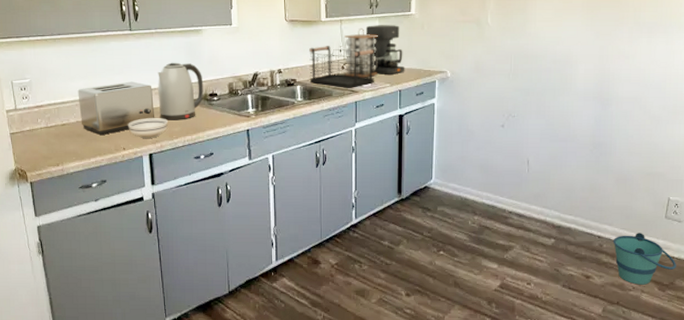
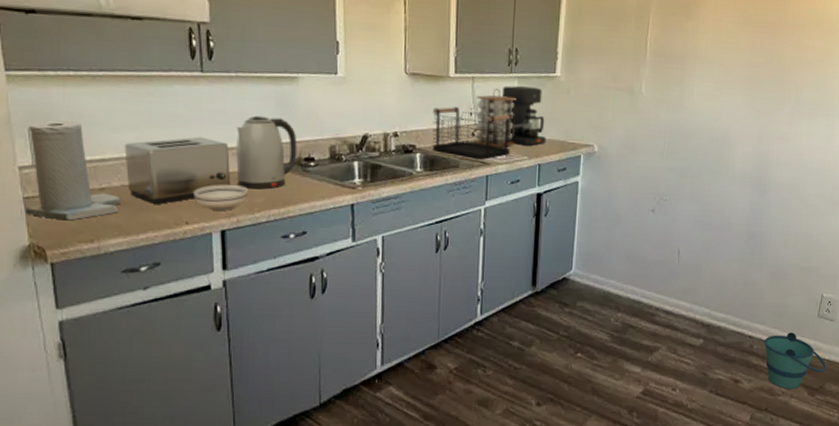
paper towel: none [11,74,77,150] -> present [26,120,121,221]

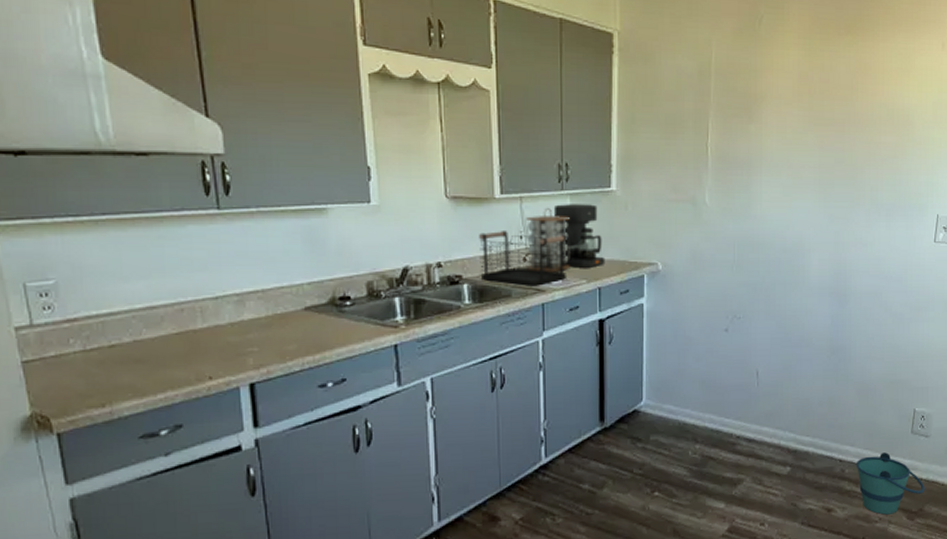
paper towel: present [26,120,121,221] -> none [24,273,134,385]
toaster: present [124,137,231,205] -> none [135,281,258,360]
bowl: present [193,185,248,211] -> none [216,332,278,362]
kettle: present [236,115,297,190] -> none [261,253,331,336]

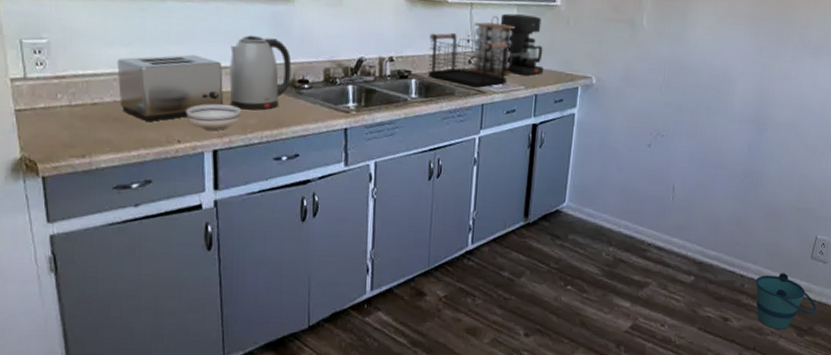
toaster: none [135,281,258,360] -> present [117,54,224,122]
bowl: none [216,332,278,362] -> present [186,104,241,130]
kettle: none [261,253,331,336] -> present [229,35,292,111]

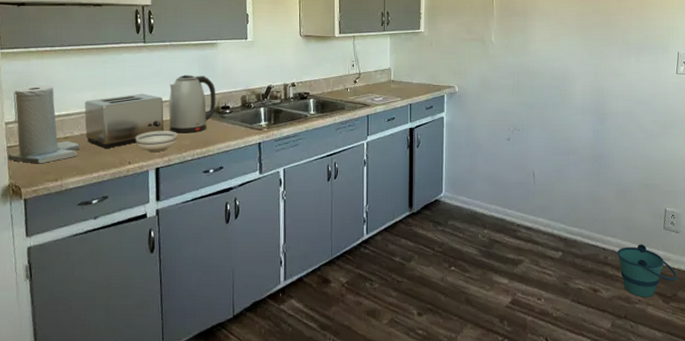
paper towel: none [17,33,113,135] -> present [8,85,80,164]
dish rack: present [427,32,511,88] -> none [322,59,387,102]
spice rack: present [471,15,515,77] -> none [357,43,389,92]
coffee maker: present [500,13,544,76] -> none [377,41,415,89]

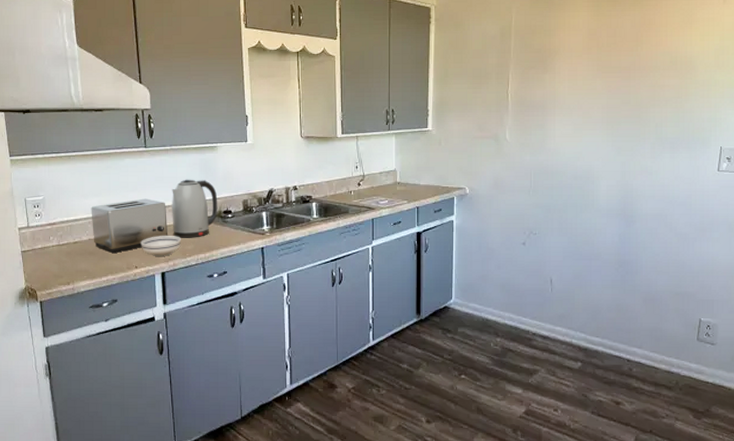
paper towel: present [8,85,80,164] -> none [23,192,89,268]
bucket: present [617,244,677,297] -> none [643,356,711,412]

